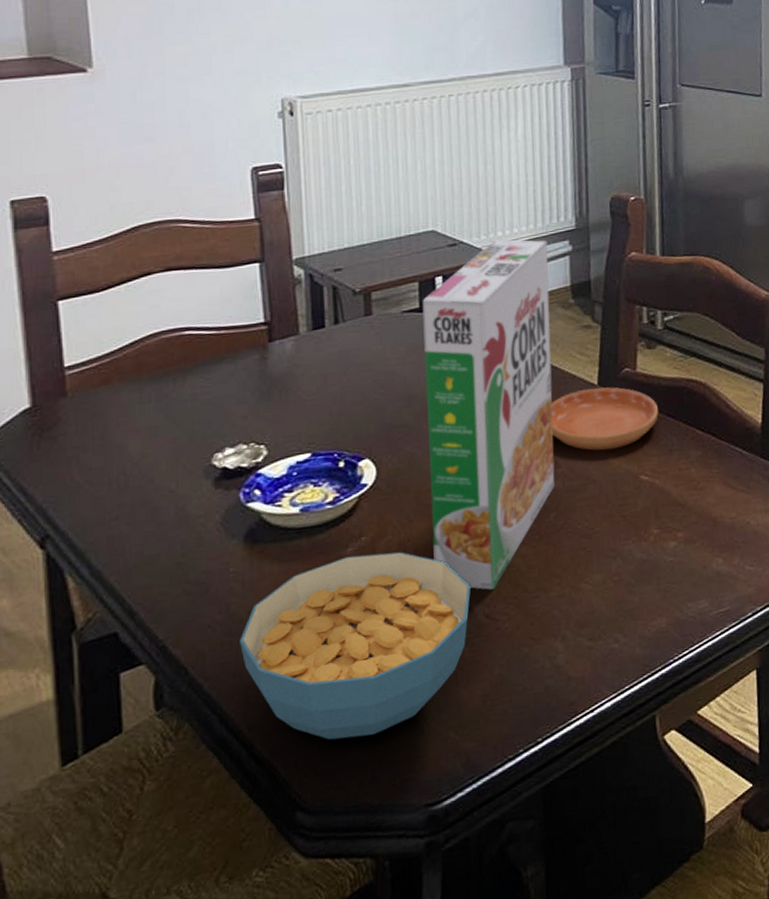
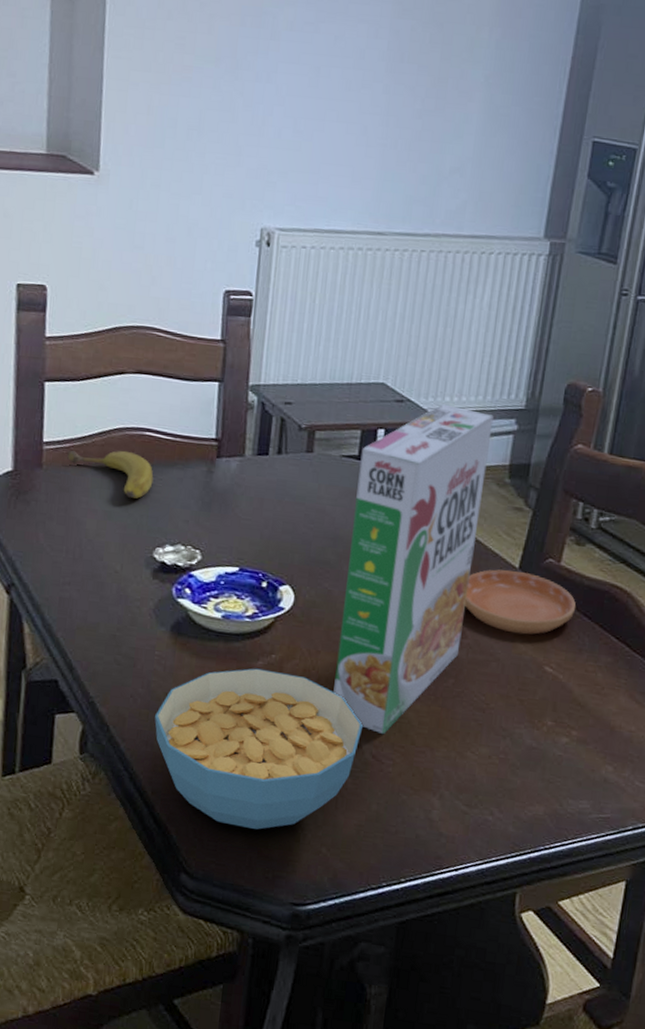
fruit: none [96,356,201,407] -> present [67,450,154,499]

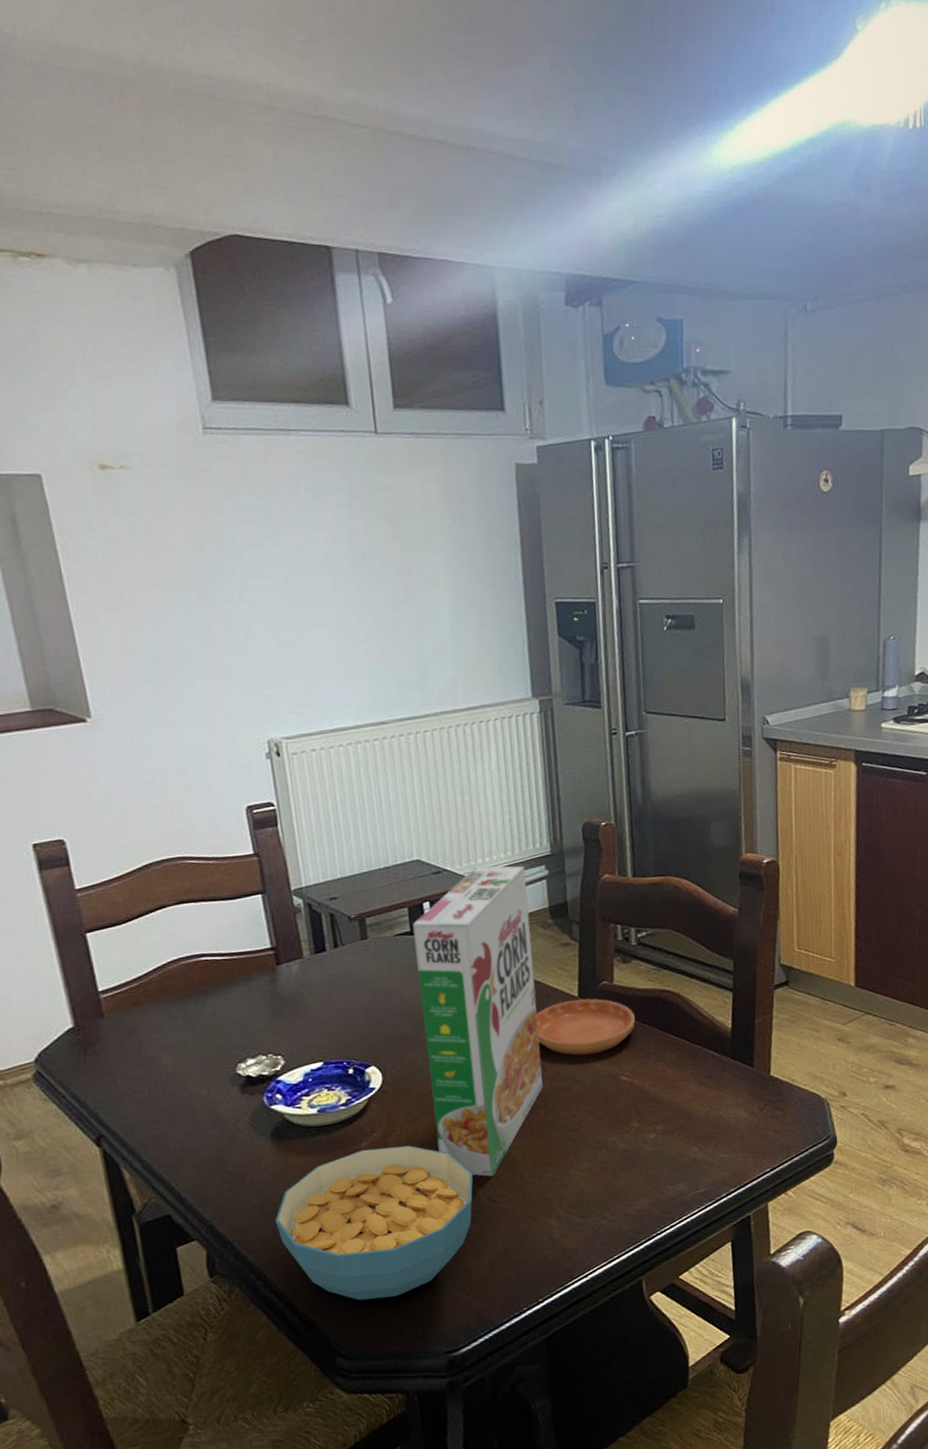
fruit: present [67,450,154,499] -> none [126,980,220,1024]

